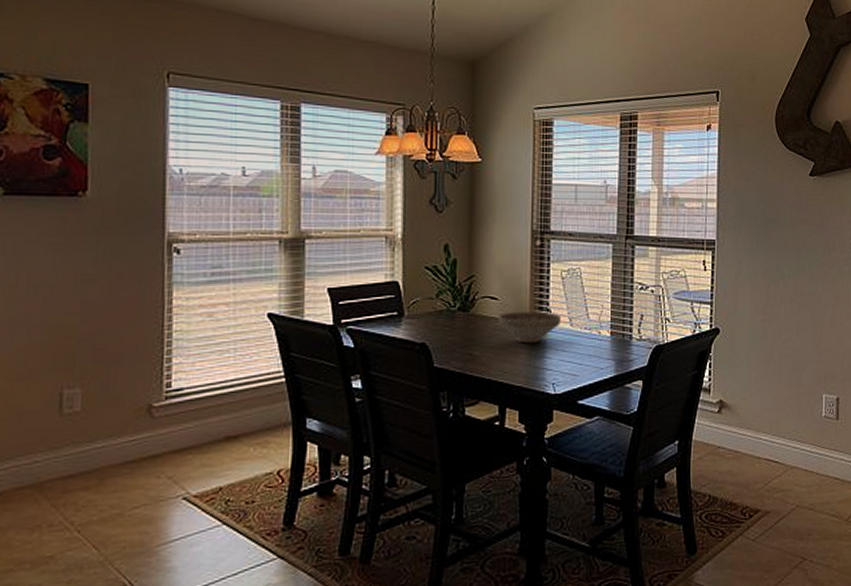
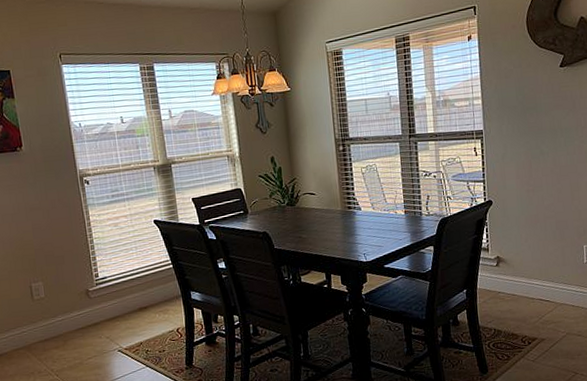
decorative bowl: present [498,311,560,344] -> none [317,201,365,226]

